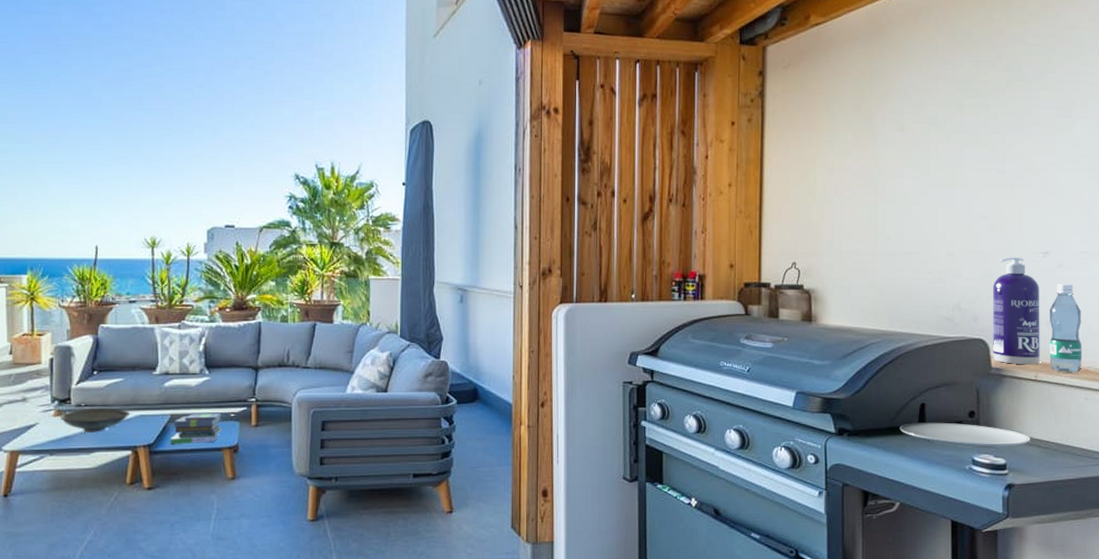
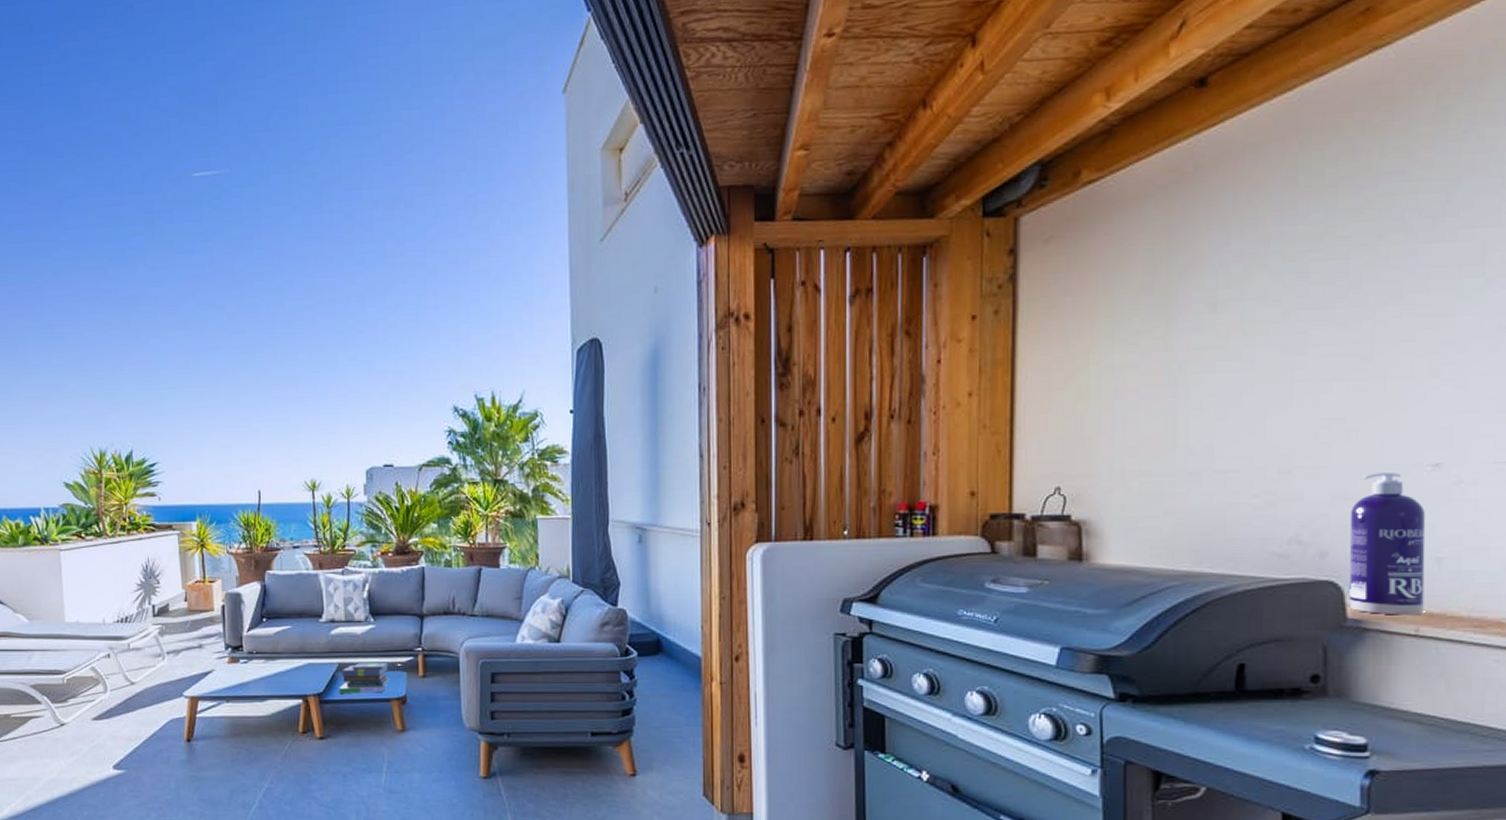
decorative bowl: present [60,407,131,433] -> none [233,655,300,680]
plate: present [900,422,1031,448] -> none [1207,688,1407,722]
bottle: present [1049,284,1083,374] -> none [1439,506,1494,627]

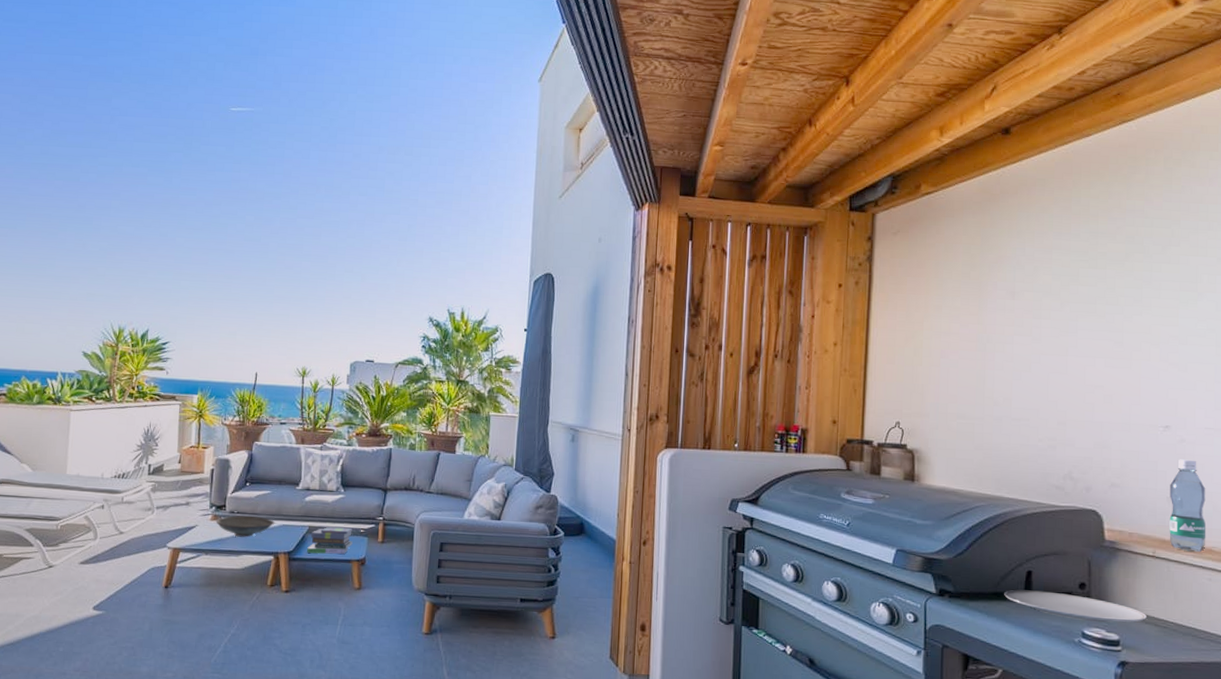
decorative bowl: none [233,655,300,680] -> present [216,515,275,537]
plate: none [1207,688,1407,722] -> present [1004,589,1148,622]
spray bottle: present [1349,471,1426,615] -> none [1106,429,1160,541]
bottle: none [1439,506,1494,627] -> present [1169,459,1207,553]

